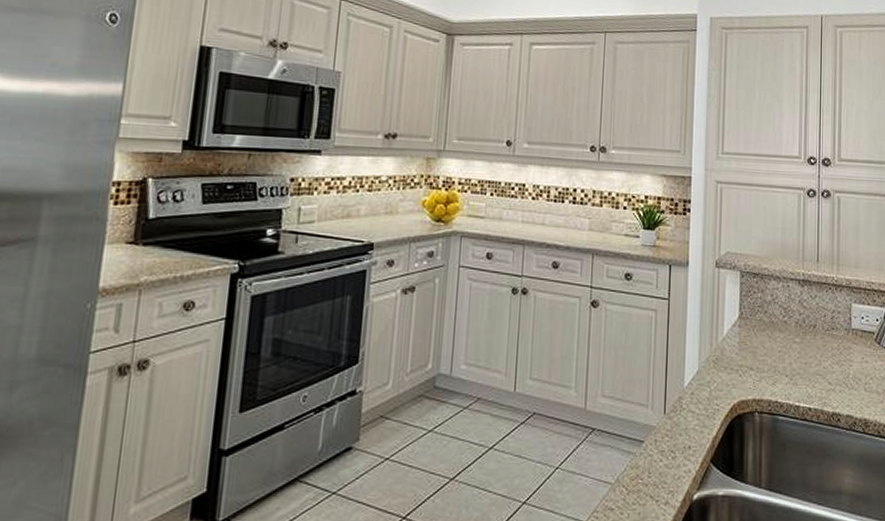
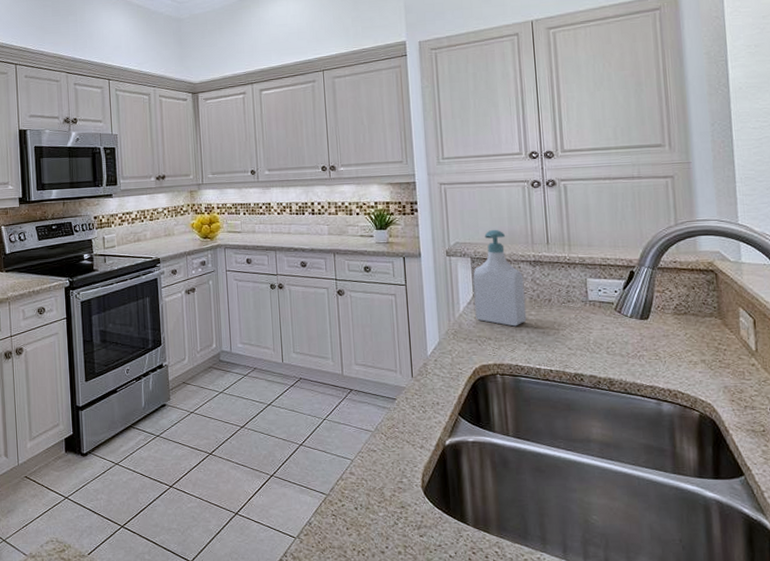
soap bottle: none [739,240,791,355] -> present [473,229,527,327]

